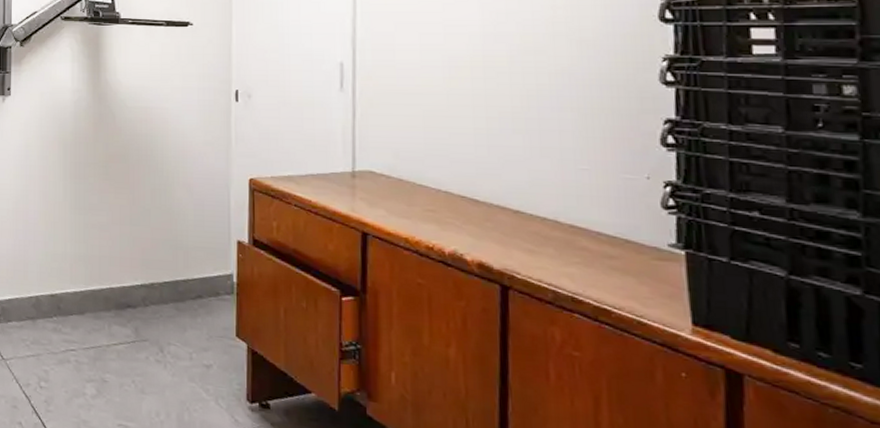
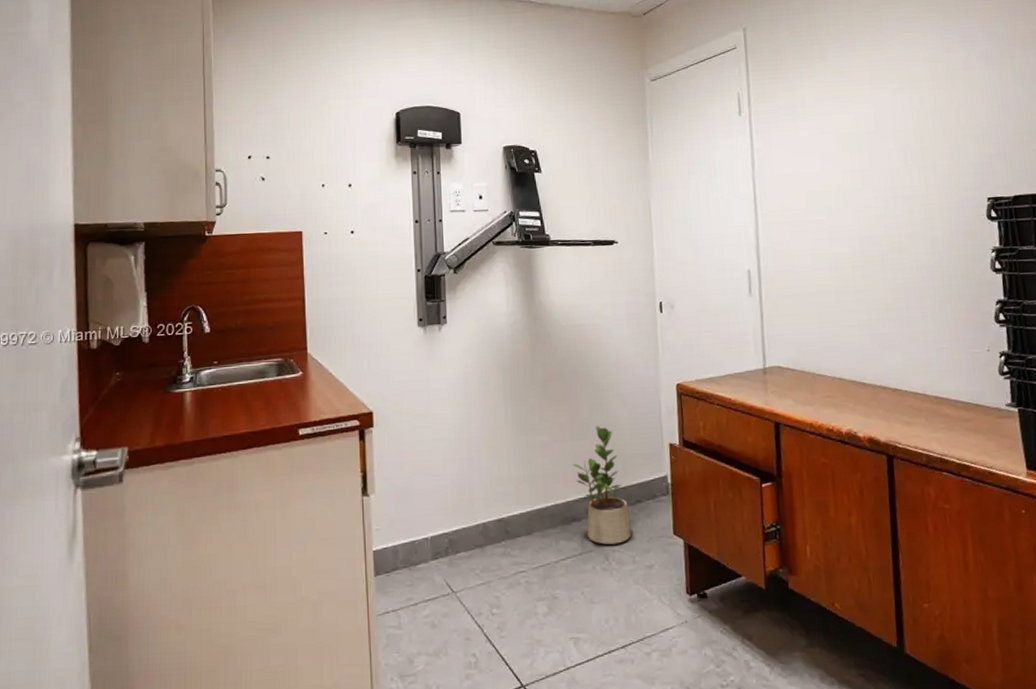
potted plant: none [130,213,190,338] -> present [572,426,632,545]

